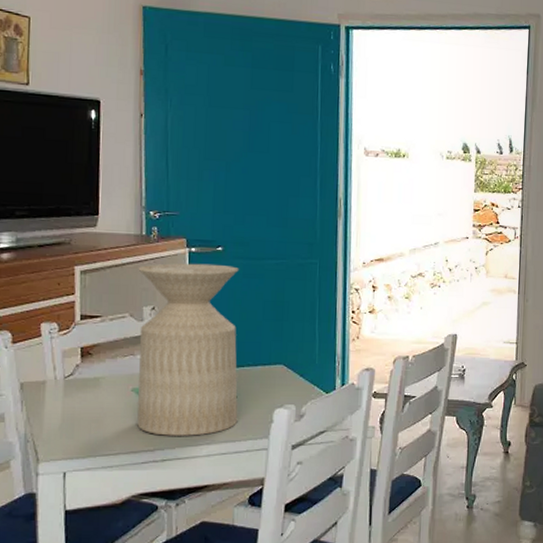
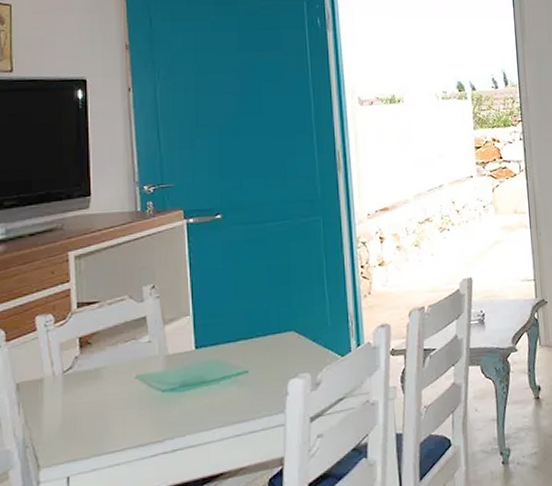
side table: present [137,263,239,436] -> none [135,233,251,424]

